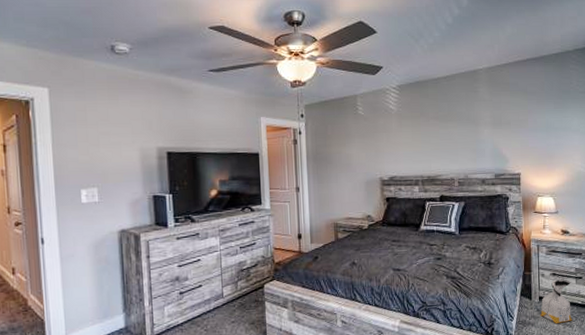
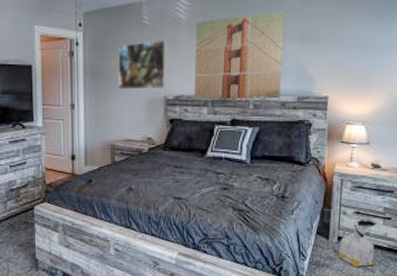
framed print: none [337,128,381,172] -> present [118,41,167,89]
wall art: none [404,100,480,181] -> present [194,10,285,102]

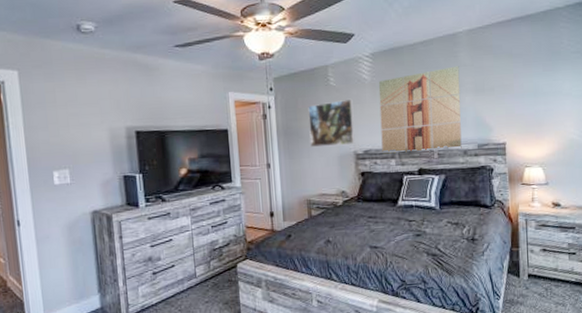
bag: present [338,218,378,267] -> none [530,254,565,302]

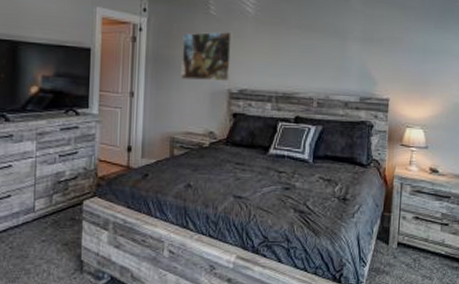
wall art: present [378,66,462,154] -> none [258,11,349,100]

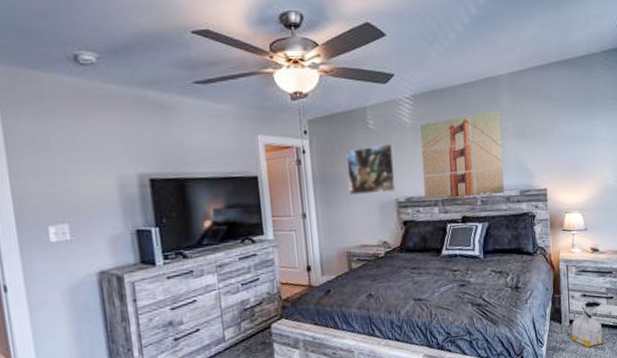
wall art: none [258,11,349,100] -> present [419,110,505,202]
bag: none [397,223,436,274] -> present [571,299,604,347]

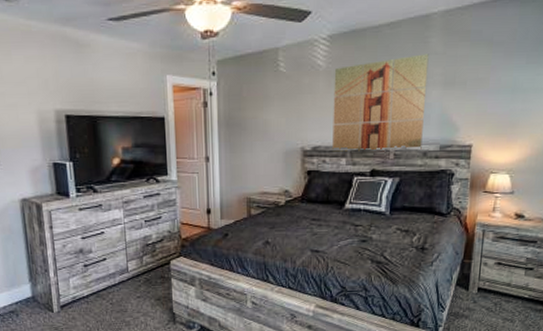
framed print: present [346,144,397,195] -> none [253,89,304,140]
bag: present [571,299,604,347] -> none [477,268,519,317]

